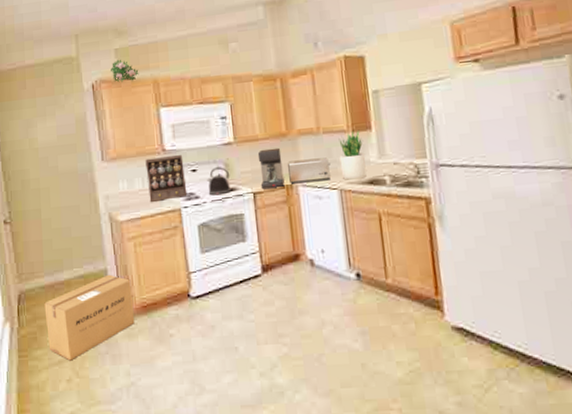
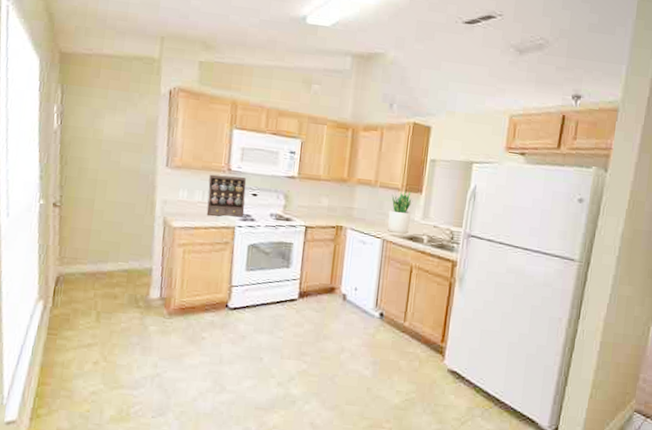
box: present [44,274,135,361] -> none [80,273,174,346]
decorative plant: present [111,59,139,83] -> none [191,72,220,97]
kettle: present [207,167,232,196] -> none [264,196,288,223]
coffee maker: present [257,147,285,190] -> none [313,189,339,227]
toaster: present [288,157,331,184] -> none [340,205,380,229]

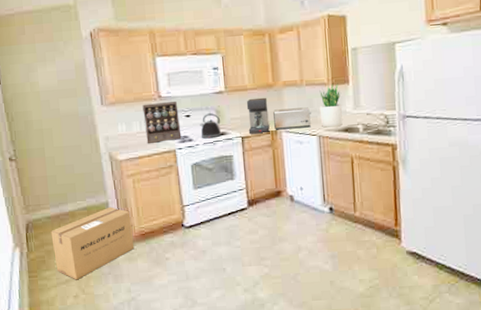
box: none [80,273,174,346] -> present [51,206,134,280]
kettle: none [264,196,288,223] -> present [200,113,222,139]
coffee maker: none [313,189,339,227] -> present [246,97,270,135]
toaster: none [340,205,380,229] -> present [273,107,311,130]

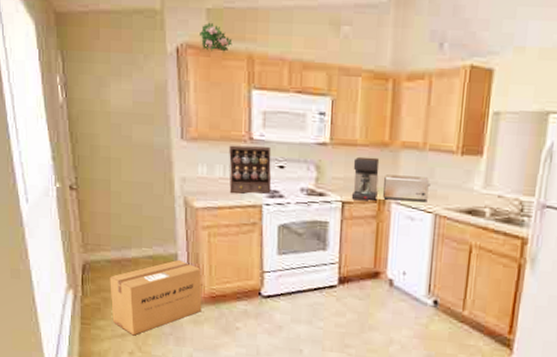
decorative plant: none [108,9,136,32] -> present [200,22,233,52]
kettle: present [200,113,222,139] -> none [294,167,320,199]
planter: present [319,84,343,129] -> none [440,154,470,208]

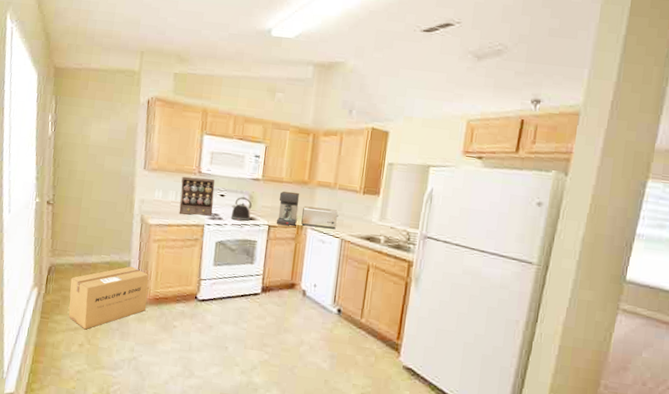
decorative plant: present [200,22,233,52] -> none [167,83,192,106]
kettle: none [294,167,320,199] -> present [230,197,253,222]

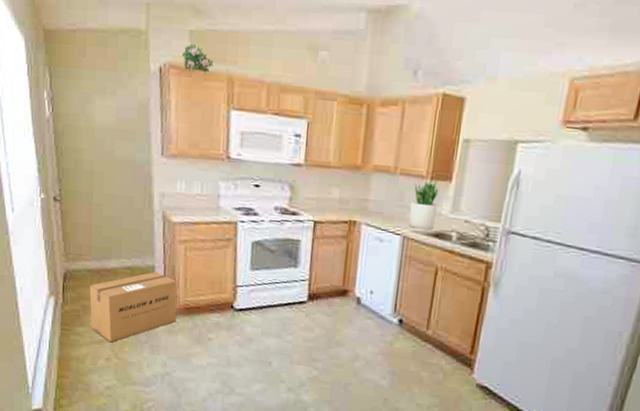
decorative plant: none [167,83,192,106] -> present [182,43,214,73]
spice rack: present [179,176,215,216] -> none [206,163,248,211]
kettle: present [230,197,253,222] -> none [268,187,294,217]
coffee maker: present [276,190,300,226] -> none [323,178,352,222]
toaster: present [301,206,339,229] -> none [354,196,400,225]
planter: none [346,193,370,235] -> present [409,179,439,231]

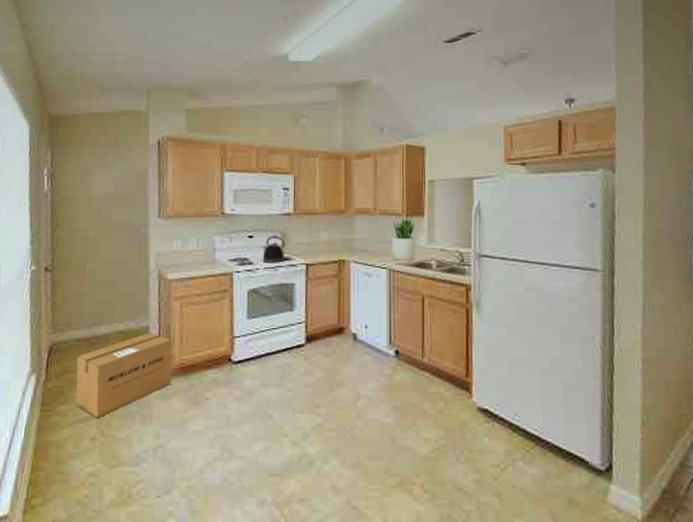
decorative plant: present [182,43,214,73] -> none [179,119,208,142]
kettle: none [268,187,294,217] -> present [262,236,286,263]

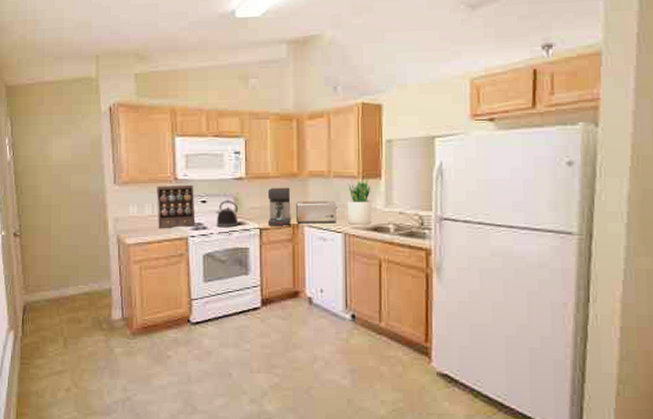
box: present [75,332,172,419] -> none [48,294,135,372]
spice rack: none [202,219,241,264] -> present [157,184,195,229]
coffee maker: none [314,223,338,262] -> present [267,187,291,226]
toaster: none [343,237,383,260] -> present [296,201,338,224]

